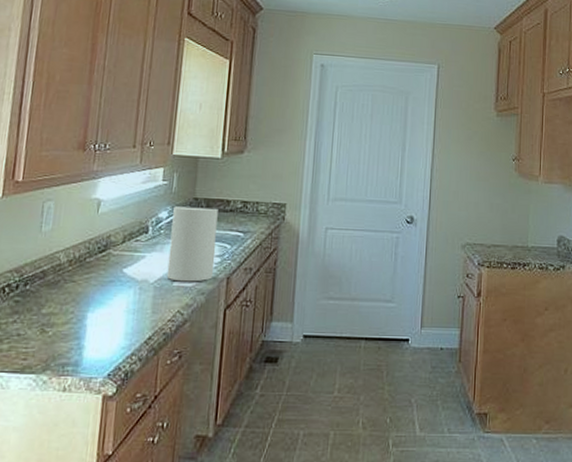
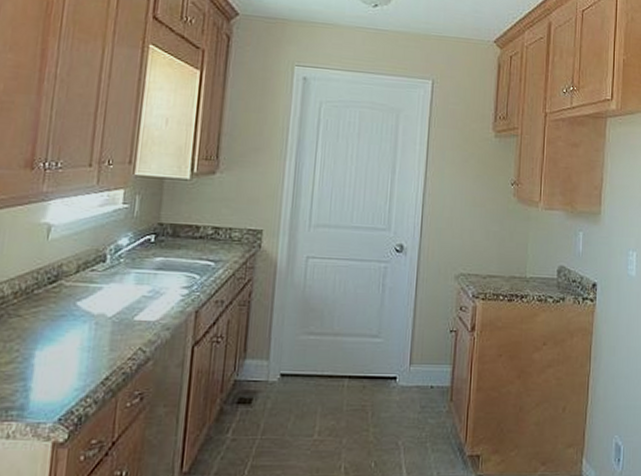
utensil holder: present [166,206,218,282] -> none [126,232,186,316]

